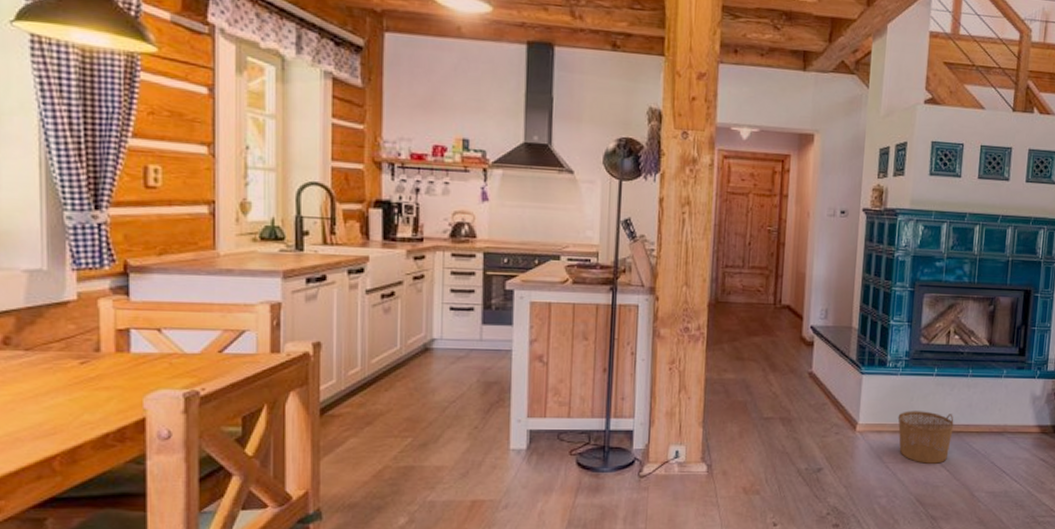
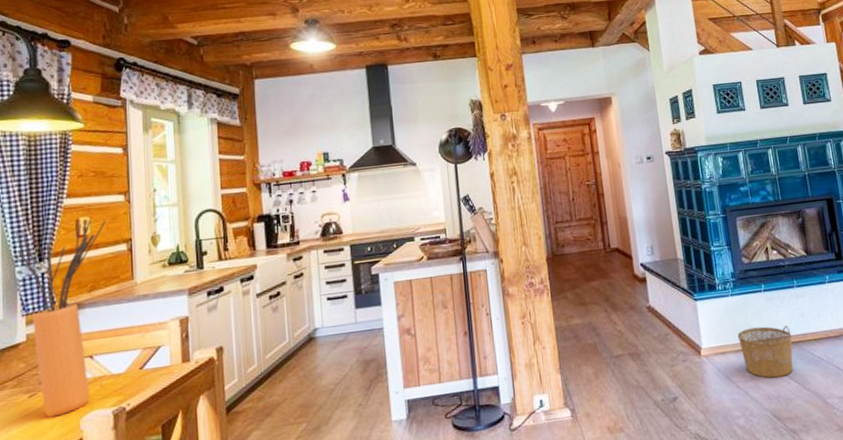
vase: none [63,160,182,390] -> present [14,219,106,418]

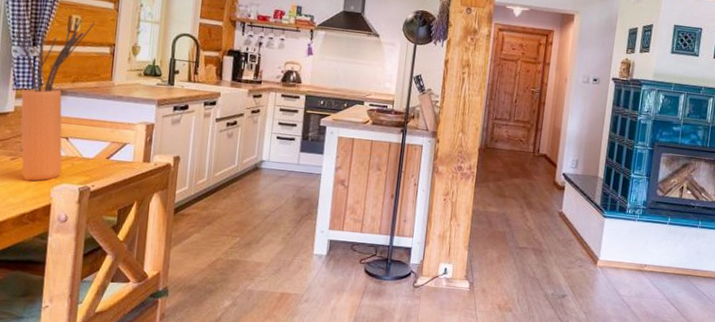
basket: present [737,325,794,379] -> none [633,252,684,301]

